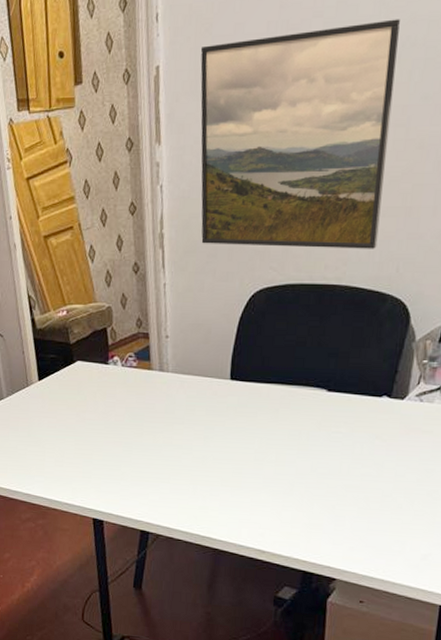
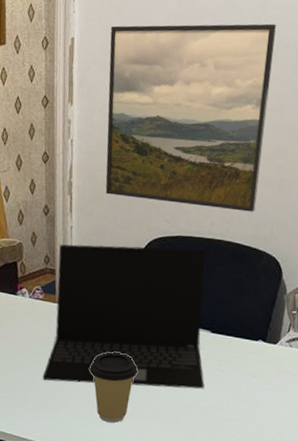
laptop: none [139,296,321,455] -> present [42,244,206,389]
coffee cup: none [190,420,244,497] -> present [89,352,137,423]

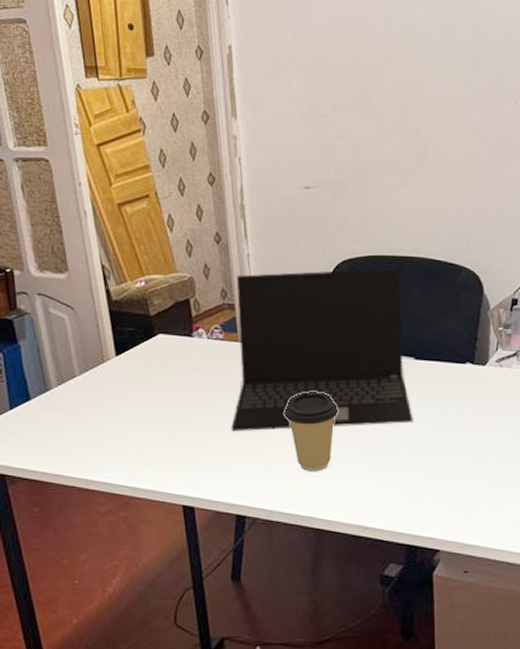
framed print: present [105,23,276,212] -> none [271,23,449,224]

